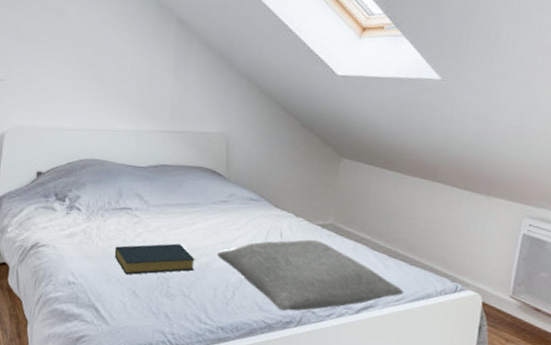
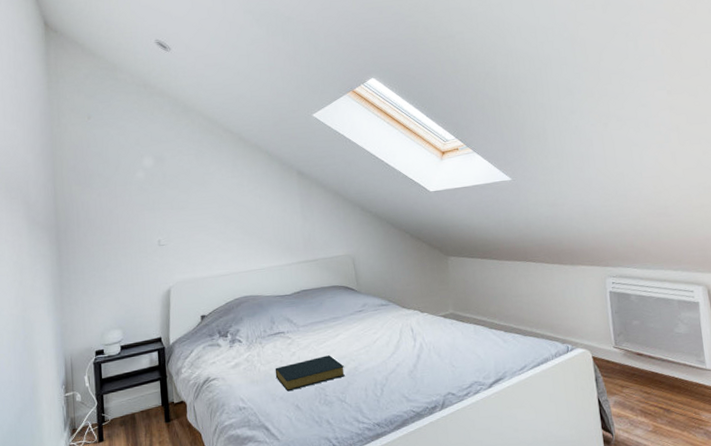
pillow: present [216,239,404,311] -> none [361,329,526,398]

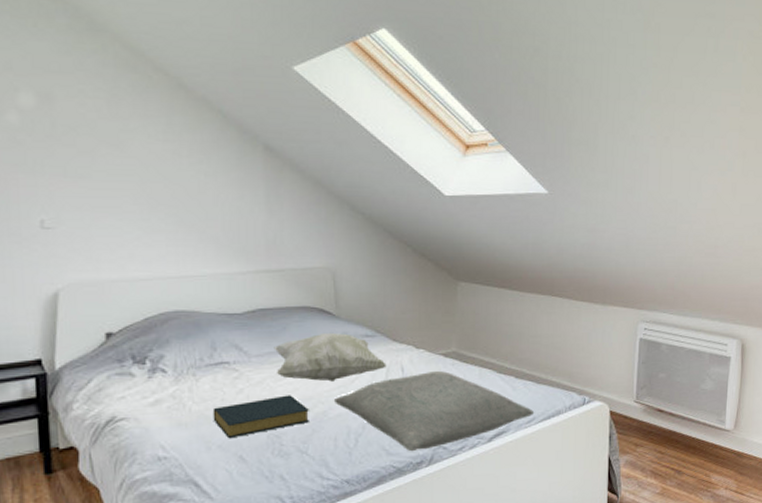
decorative pillow: none [314,304,400,343] -> present [274,332,386,382]
pillow: none [361,329,526,398] -> present [333,370,535,452]

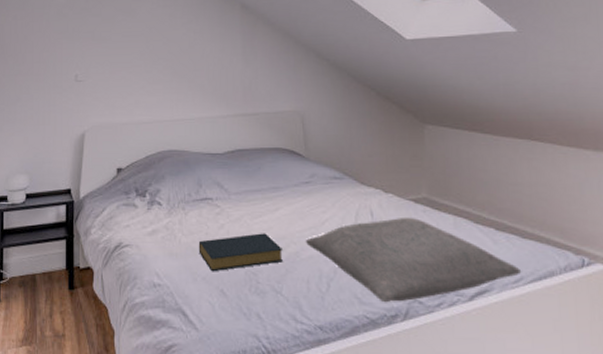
decorative pillow: present [274,332,386,382] -> none [250,173,356,222]

